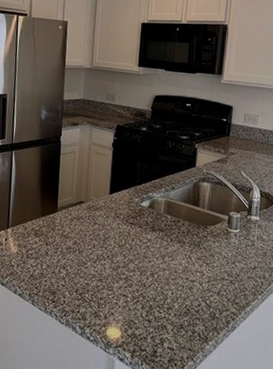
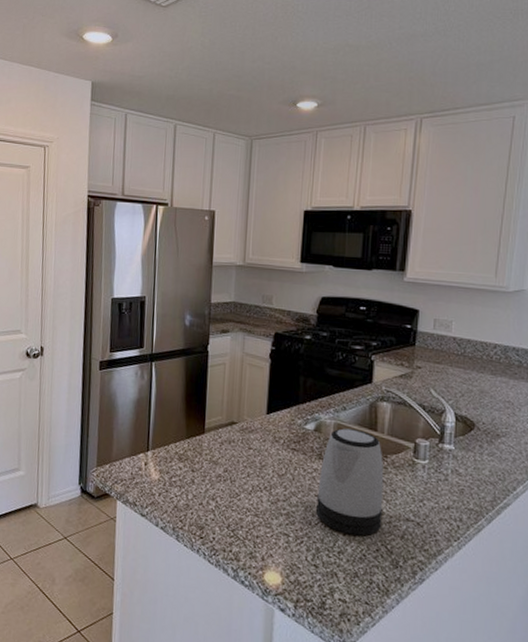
kettle: none [150,205,205,294] -> present [316,428,384,536]

